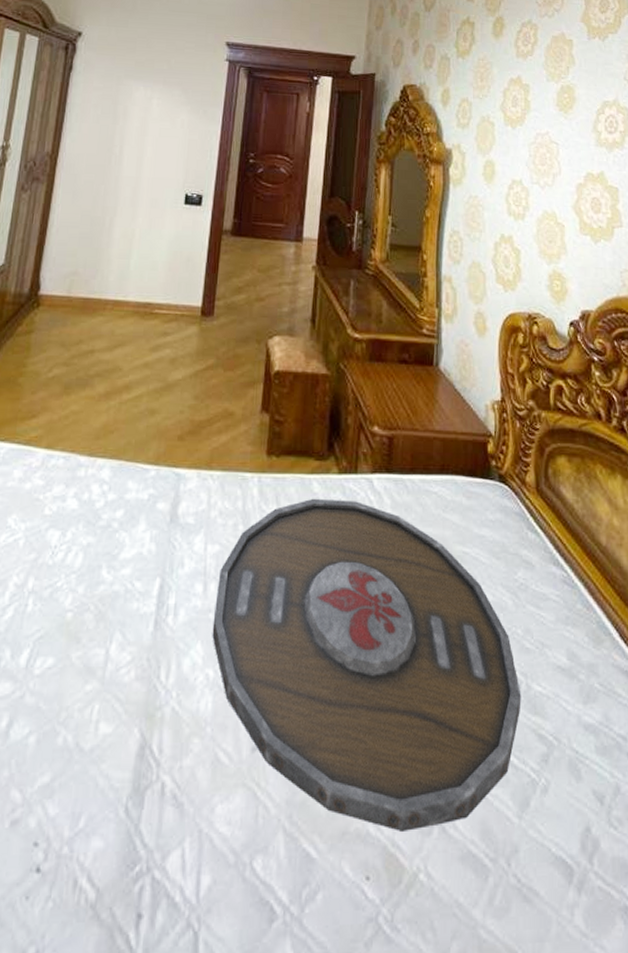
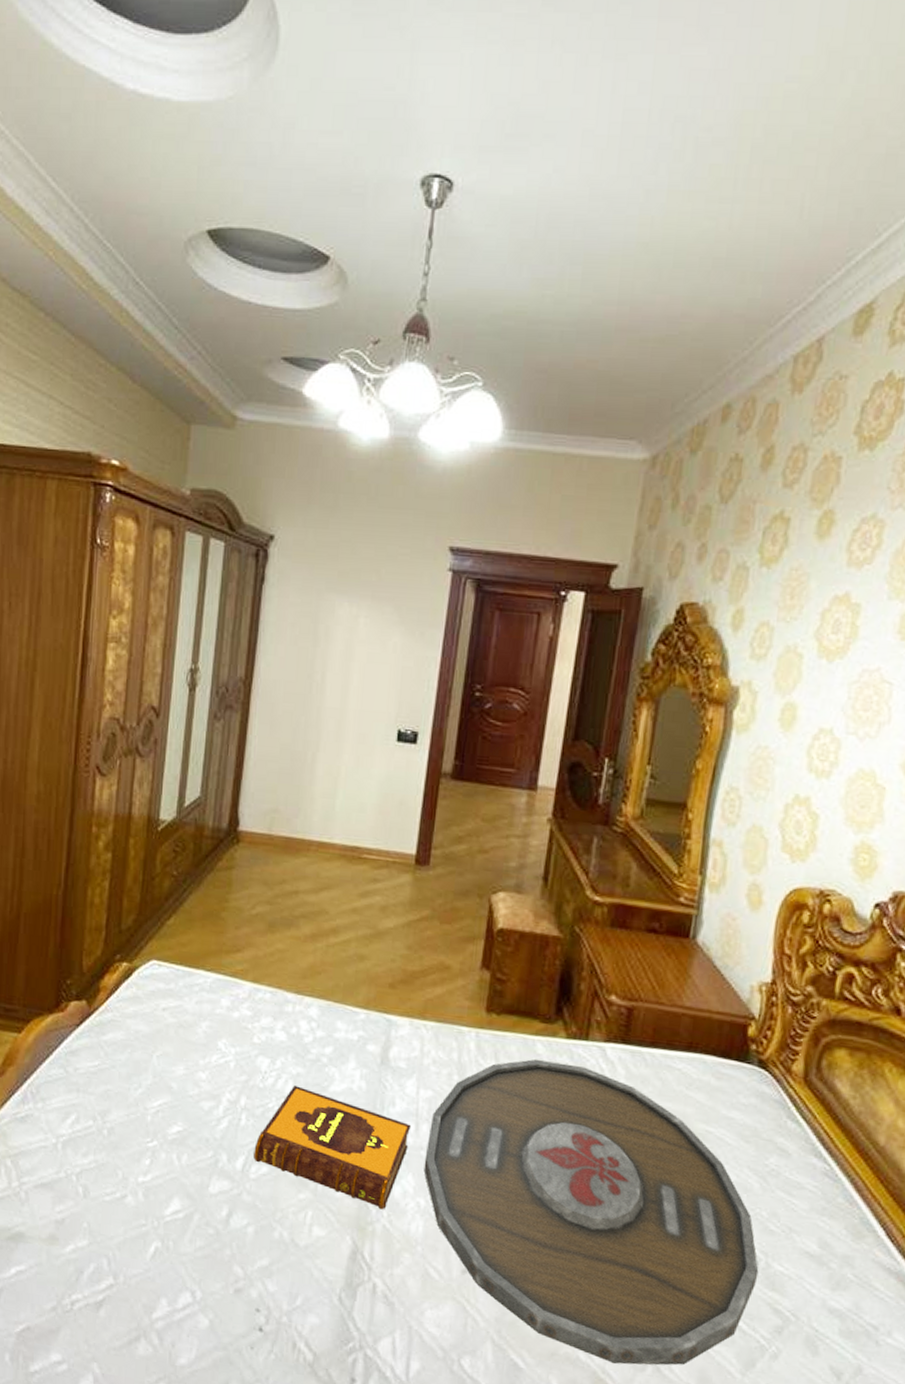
hardback book: none [39,558,200,690] -> present [253,1085,412,1210]

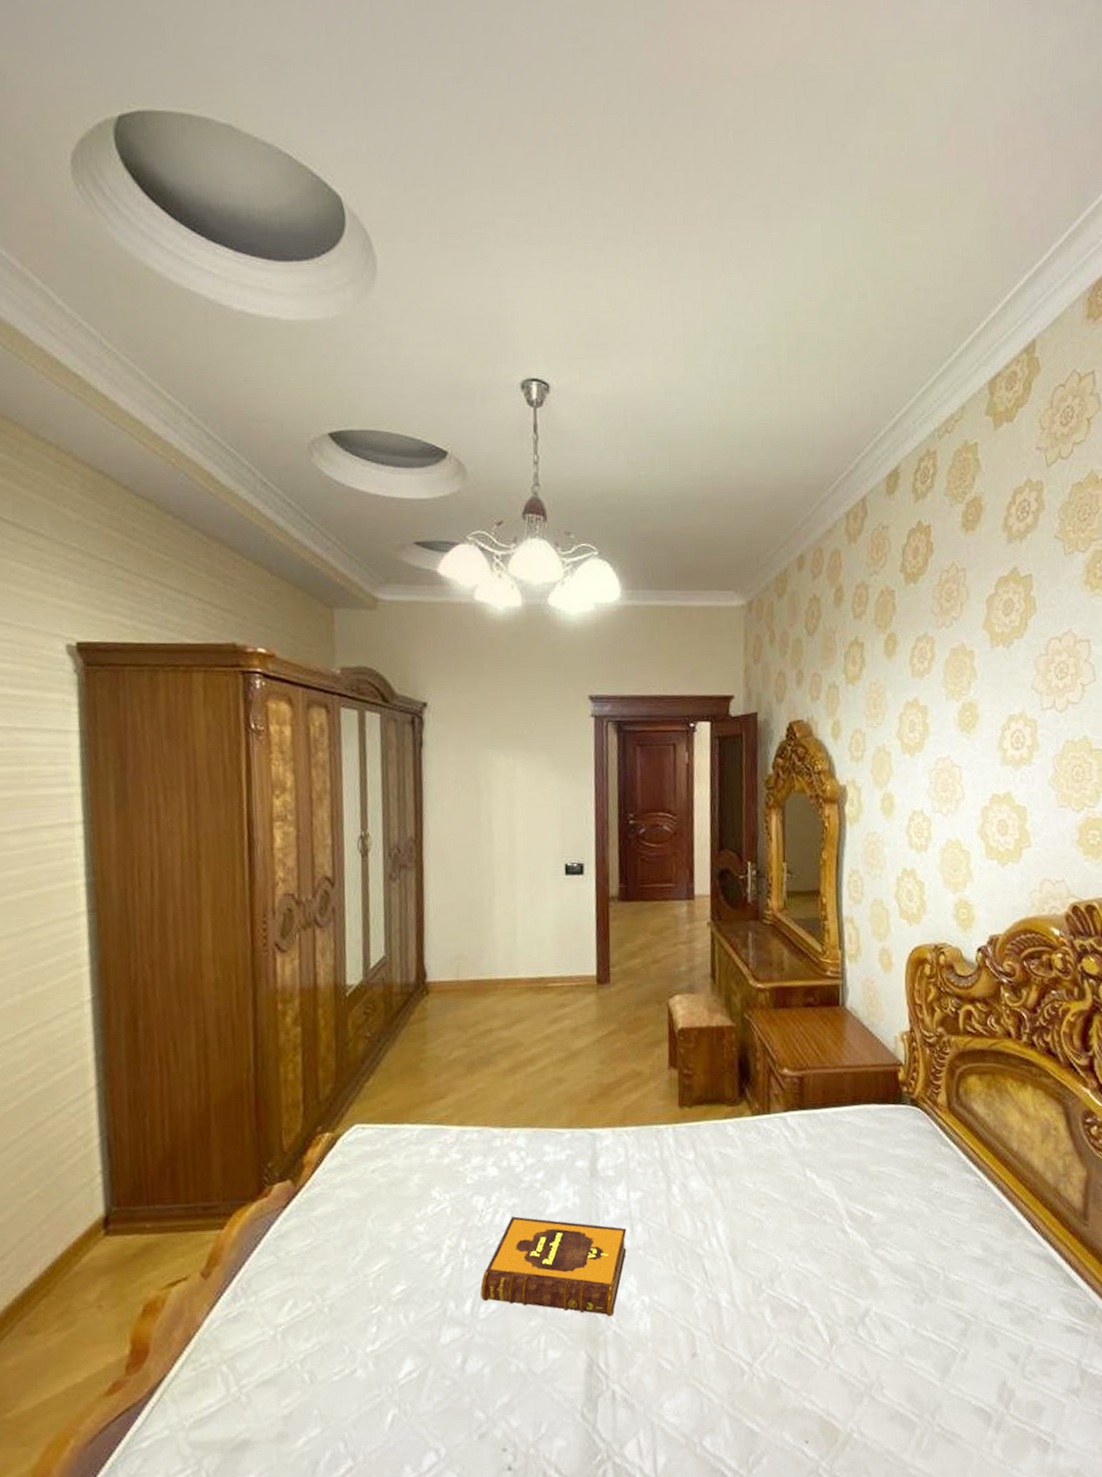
serving tray: present [423,1058,759,1365] -> none [643,1138,940,1404]

